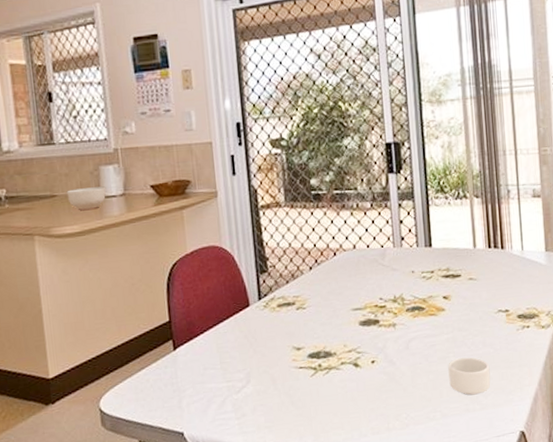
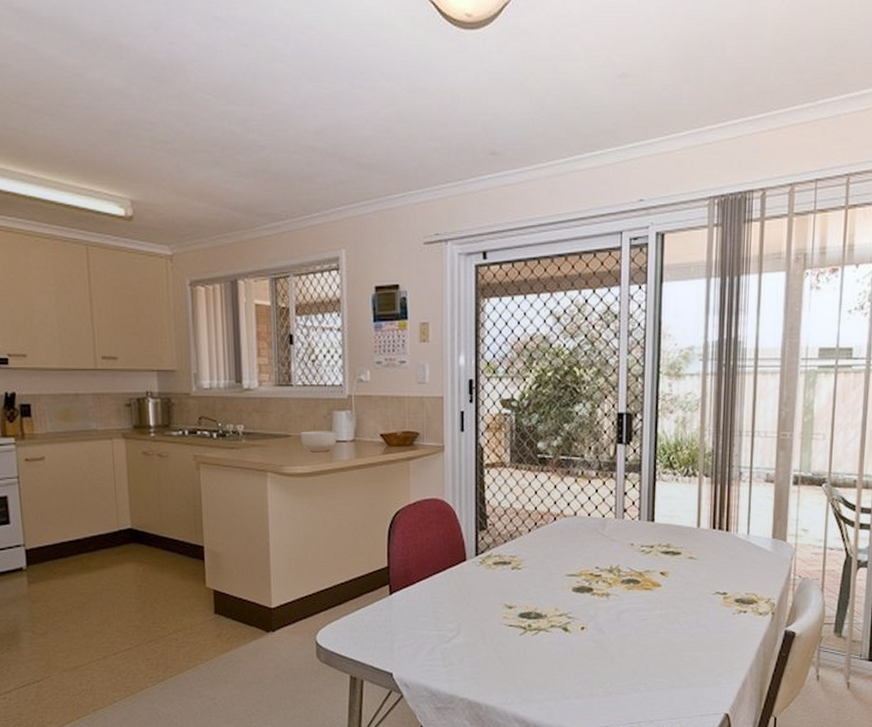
mug: present [448,357,491,396] -> none [657,635,701,673]

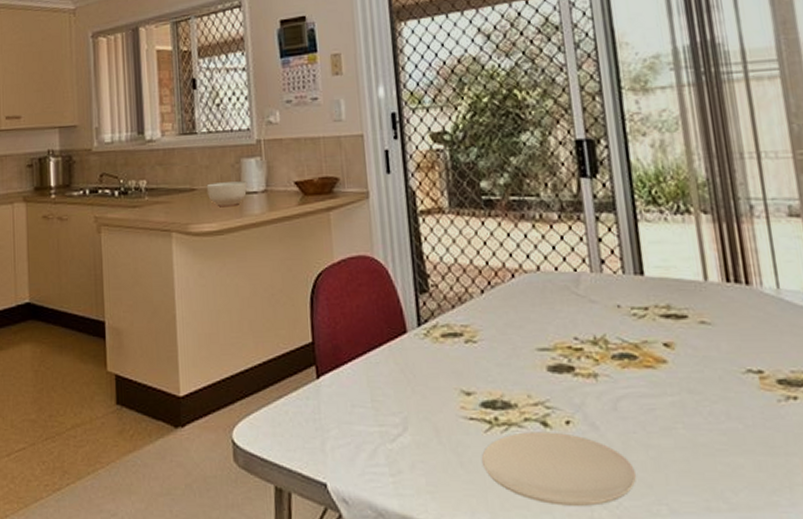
plate: none [515,635,627,686] -> present [481,432,637,506]

